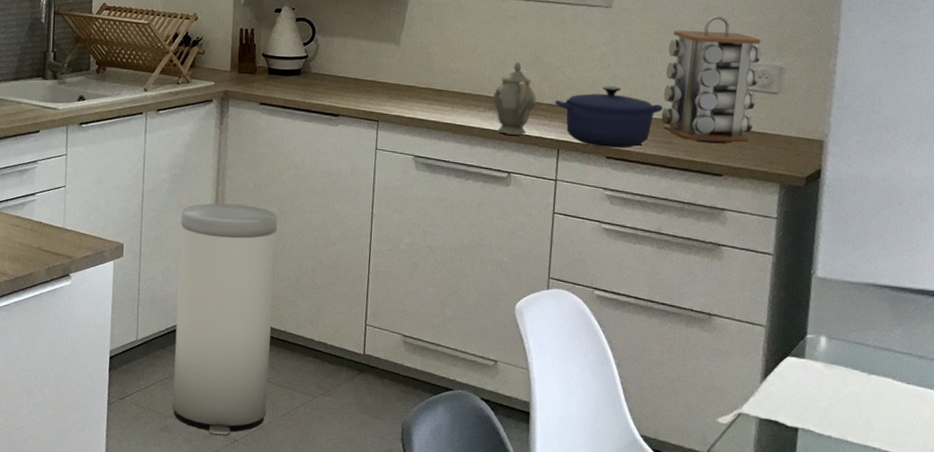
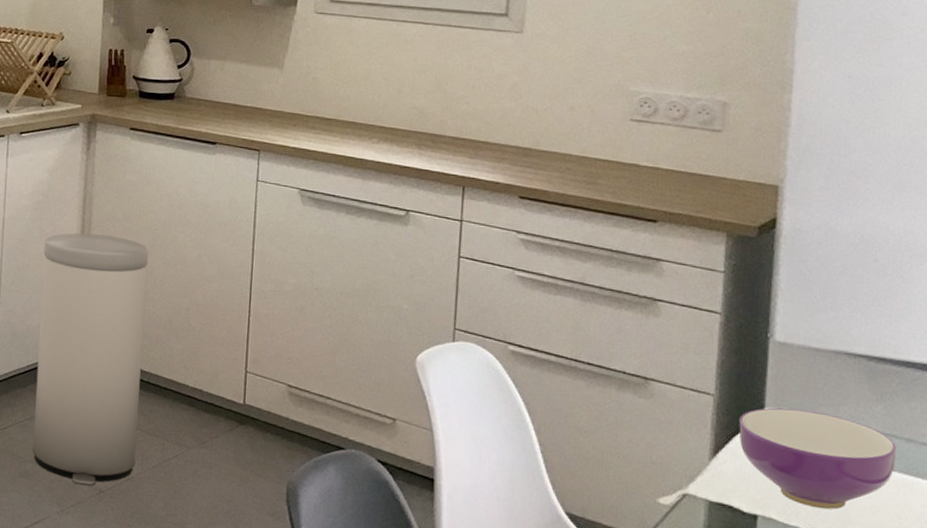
teapot: present [492,61,537,136] -> none [387,89,439,170]
cooking pot: present [555,85,663,149] -> none [459,118,585,188]
spice rack: present [661,16,761,144] -> none [583,44,700,186]
bowl: none [785,334,912,420] -> present [739,407,897,509]

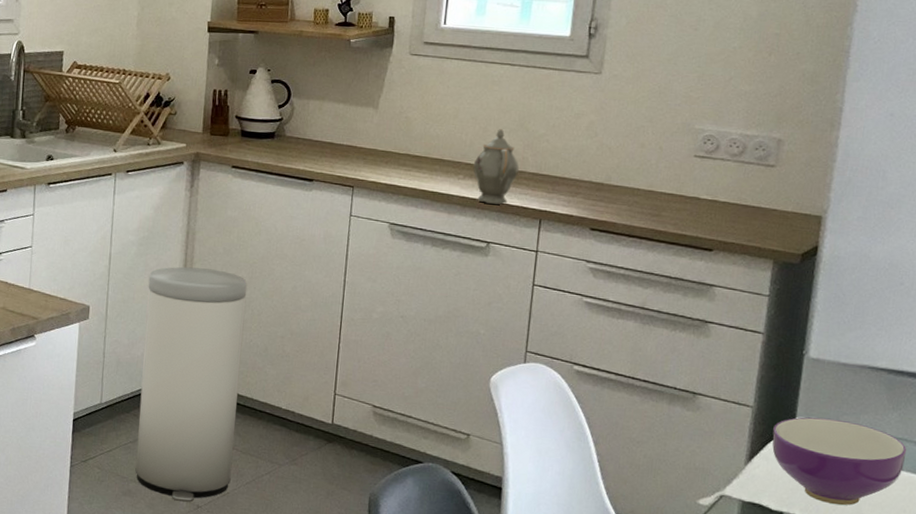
teapot: none [387,89,439,170] -> present [473,128,520,205]

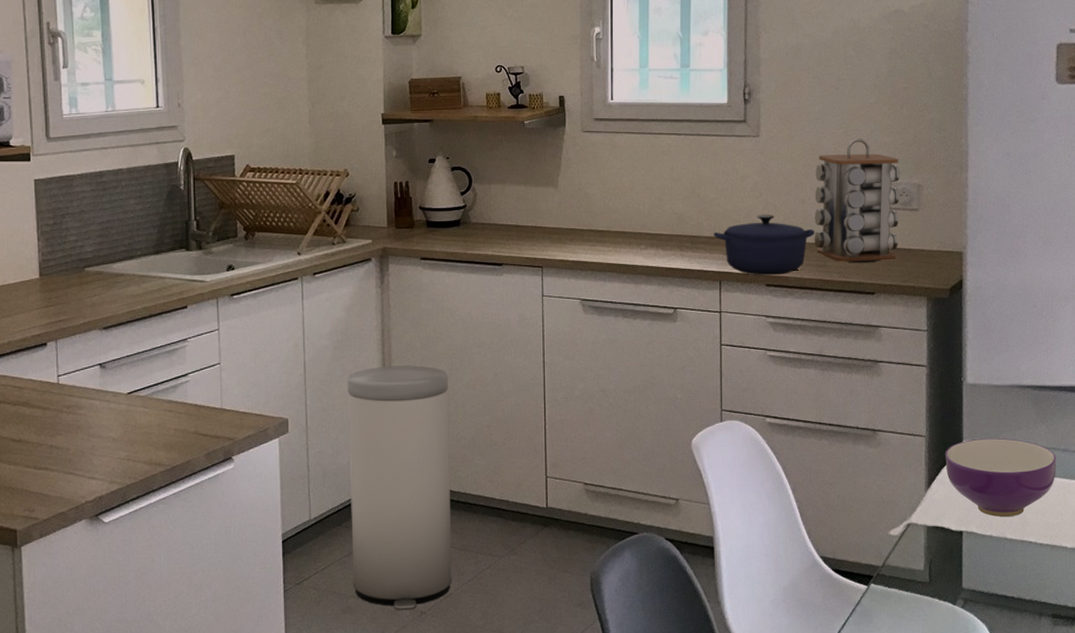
teapot: present [473,128,520,205] -> none [653,196,696,270]
cooking pot: none [538,154,652,221] -> present [713,214,815,276]
spice rack: none [650,84,759,218] -> present [814,139,900,263]

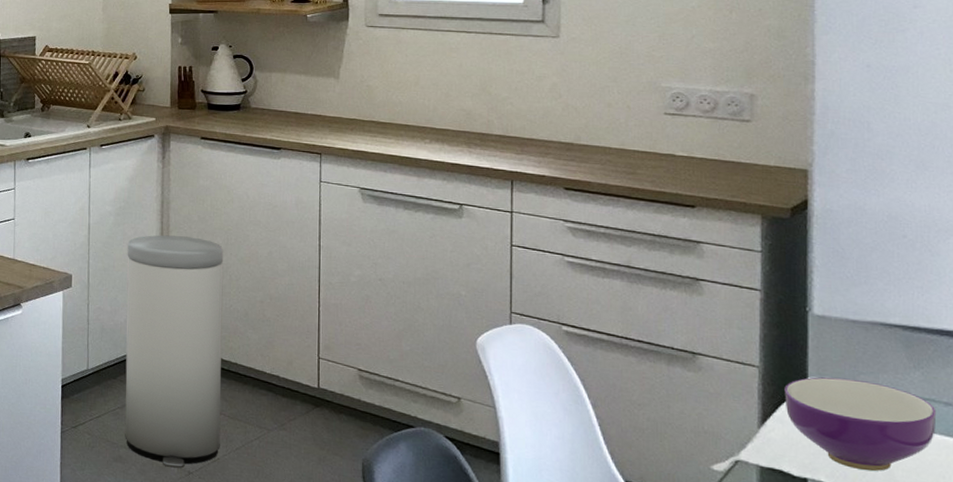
cooking pot: present [713,214,815,276] -> none [505,115,623,180]
spice rack: present [814,139,900,263] -> none [622,43,728,174]

